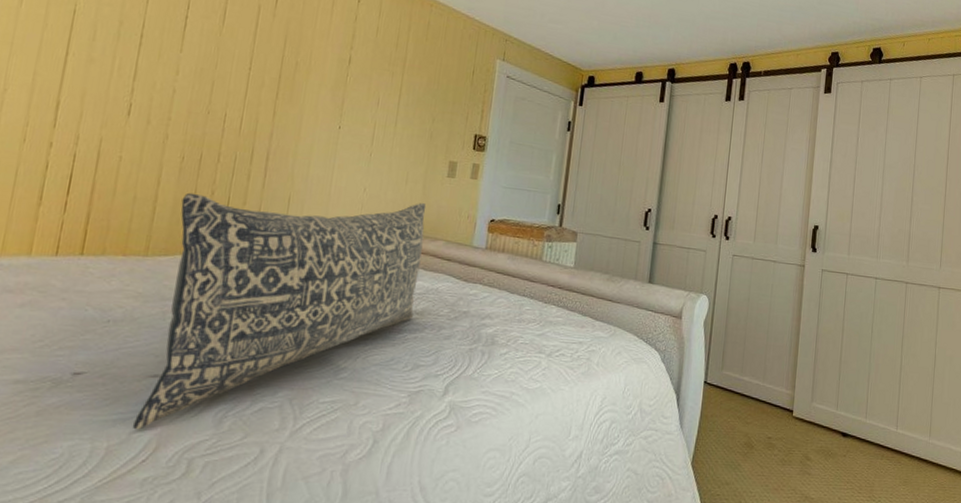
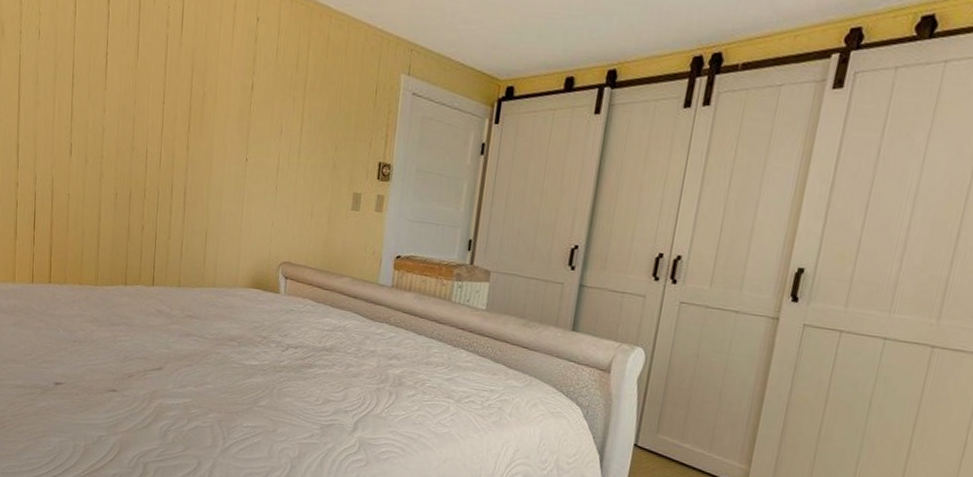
pillow: present [132,192,426,430] -> none [100,227,332,435]

